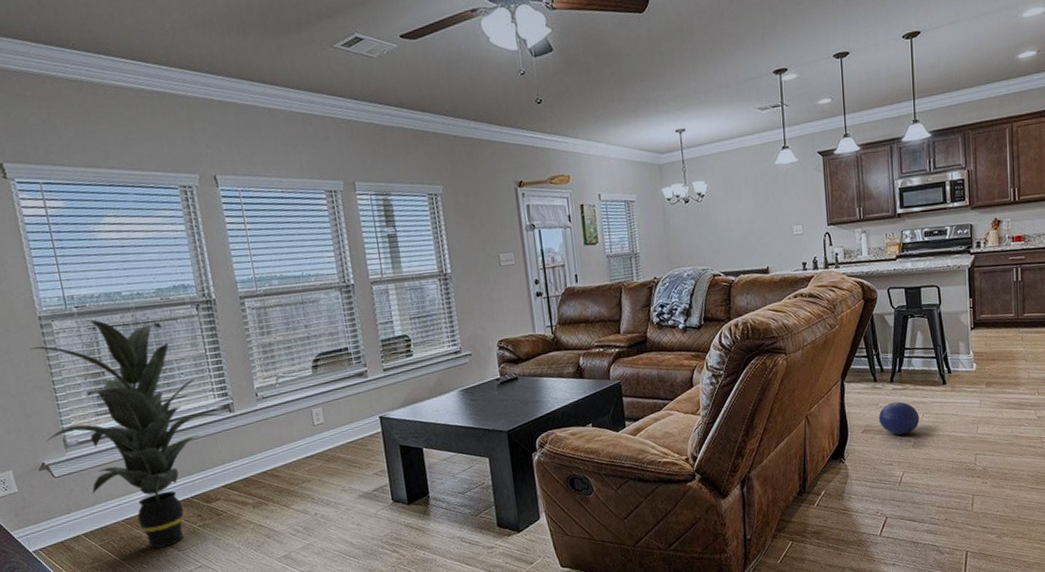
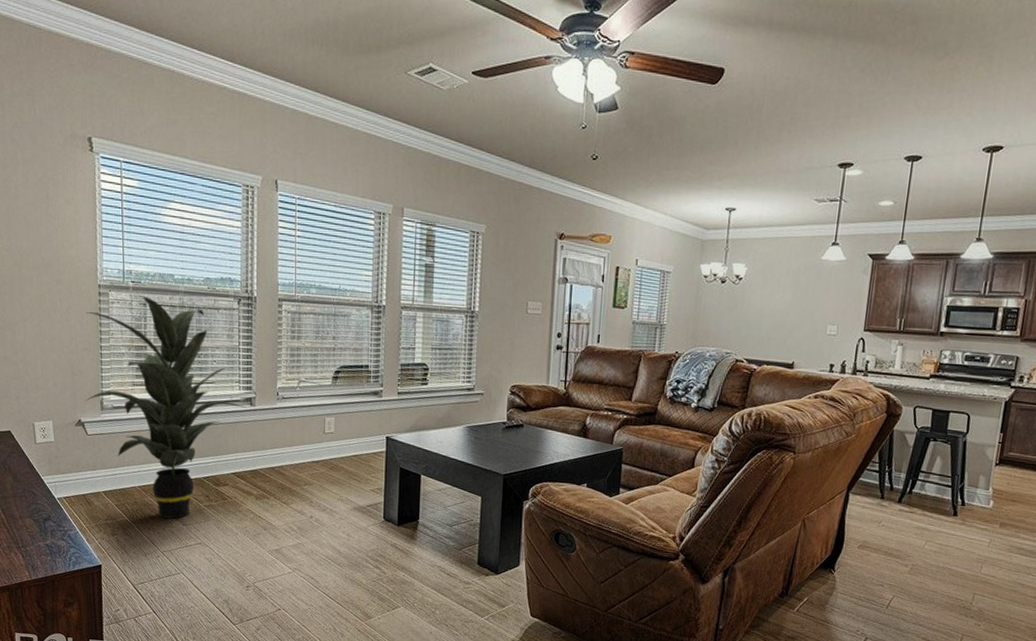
ball: present [878,401,920,435] -> none [877,523,922,559]

